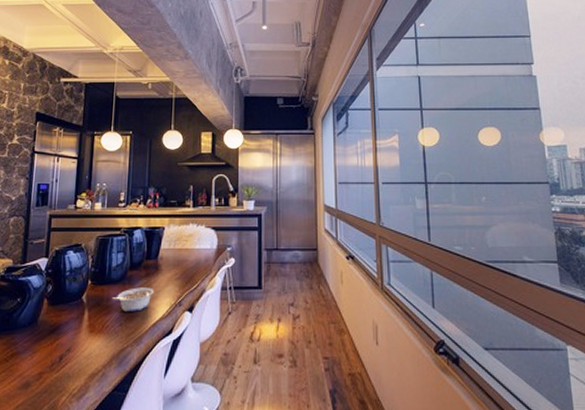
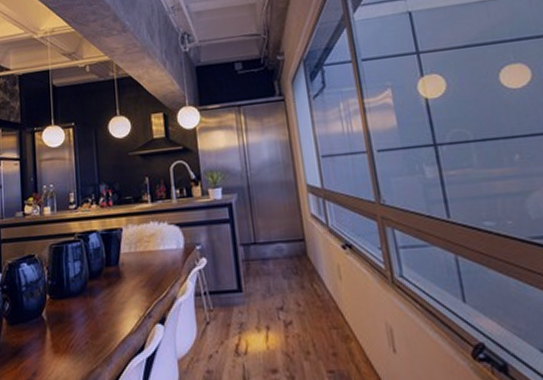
legume: present [111,287,154,312] -> none [73,298,119,328]

